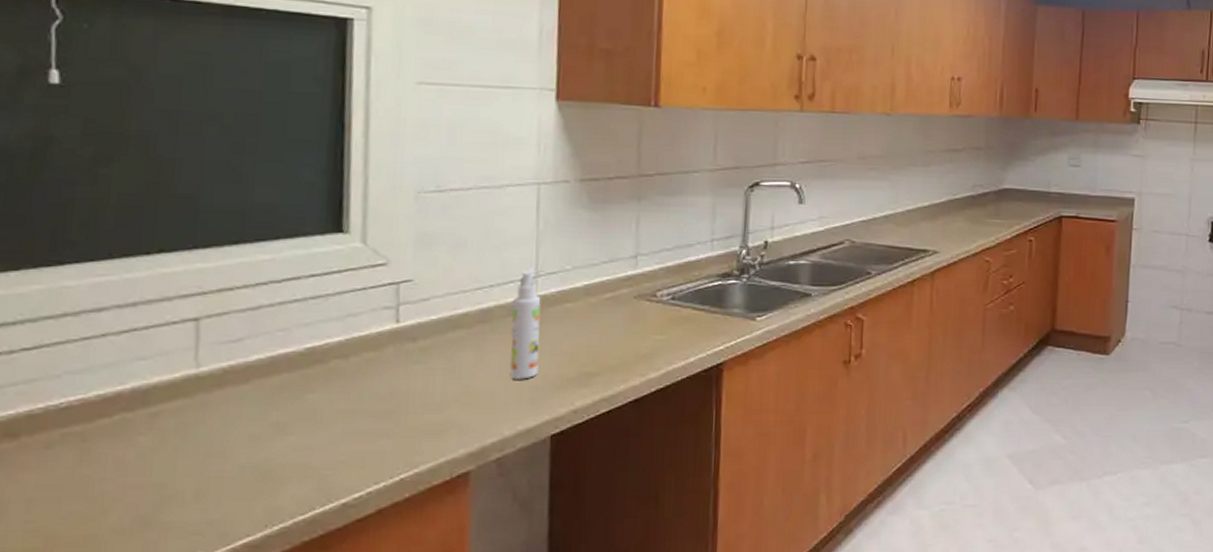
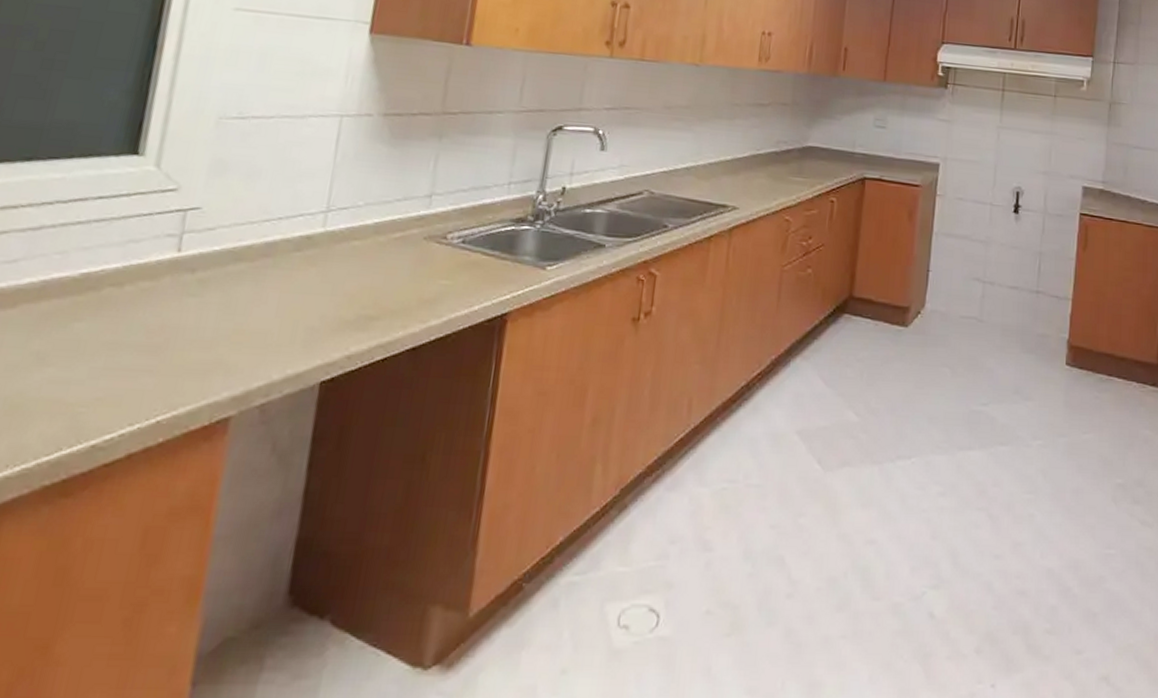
spray bottle: present [510,268,541,380] -> none [286,202,329,320]

